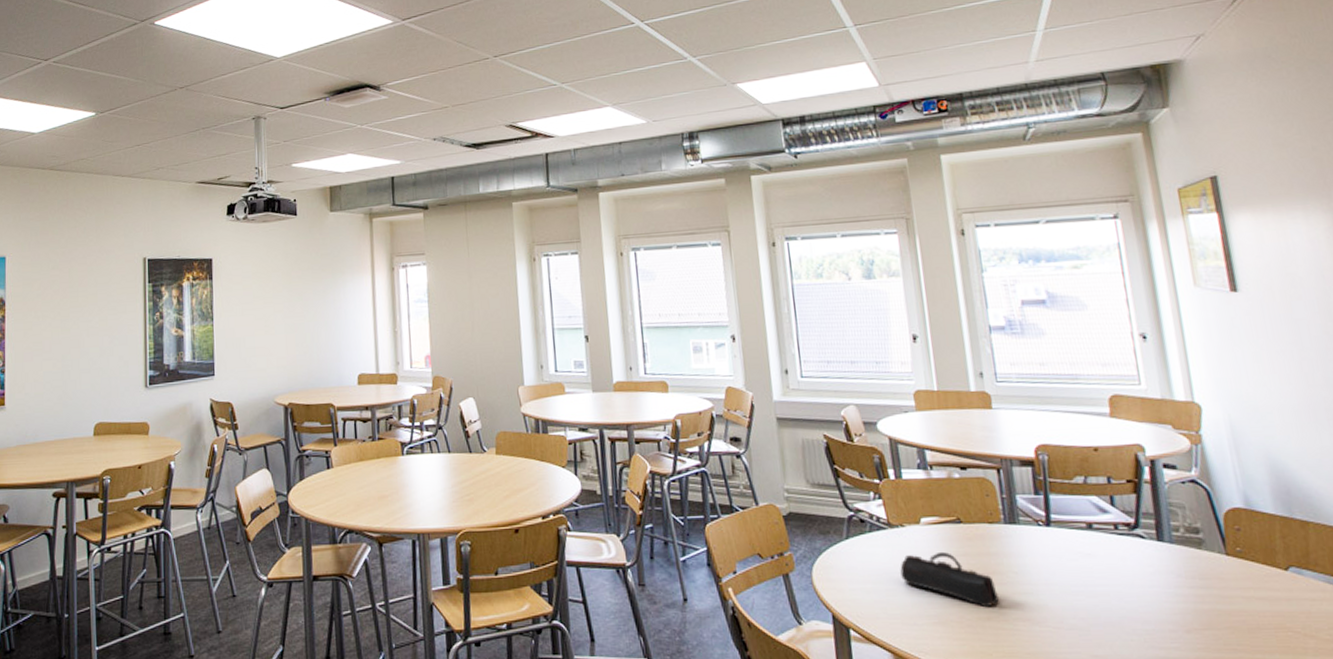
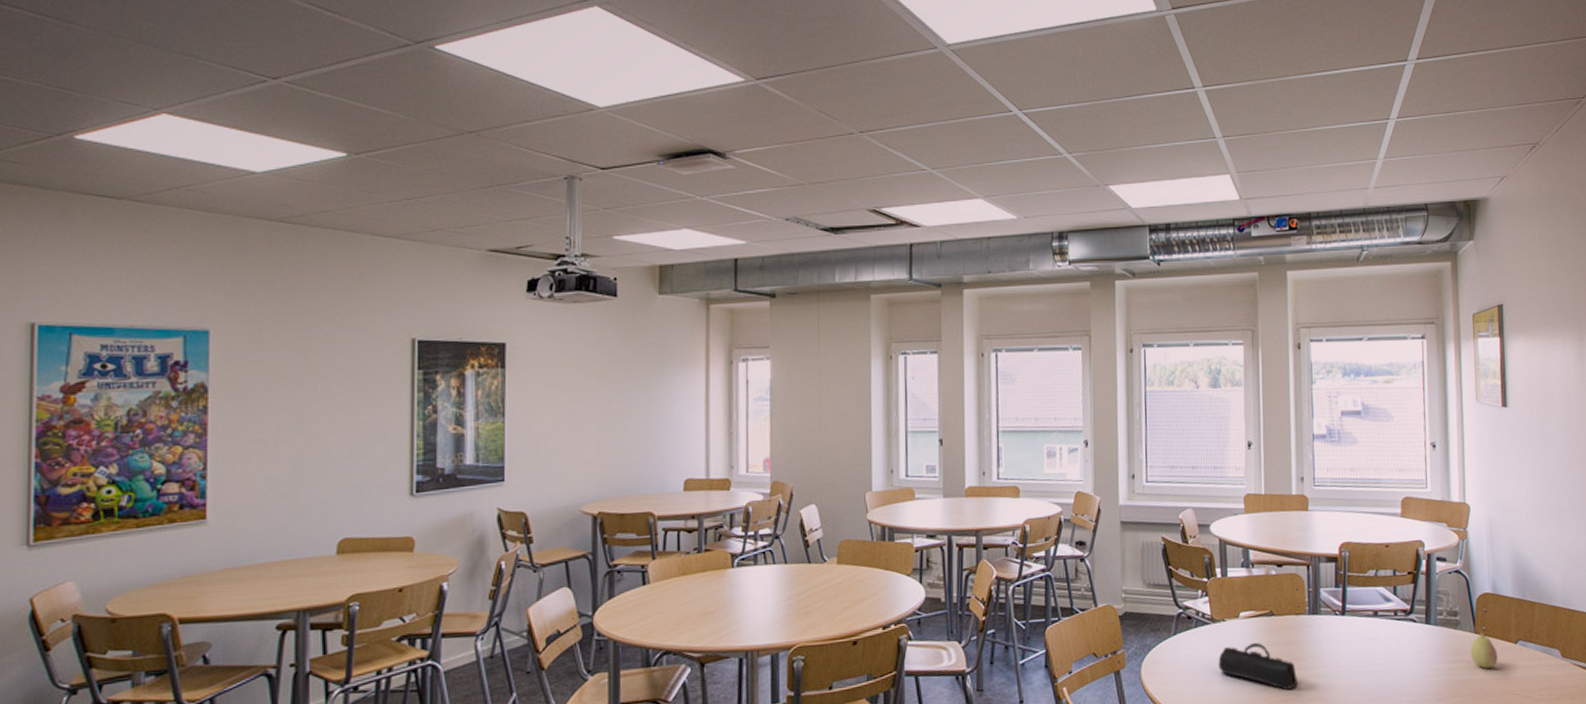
fruit: none [1222,547,1264,599] -> present [1470,626,1498,669]

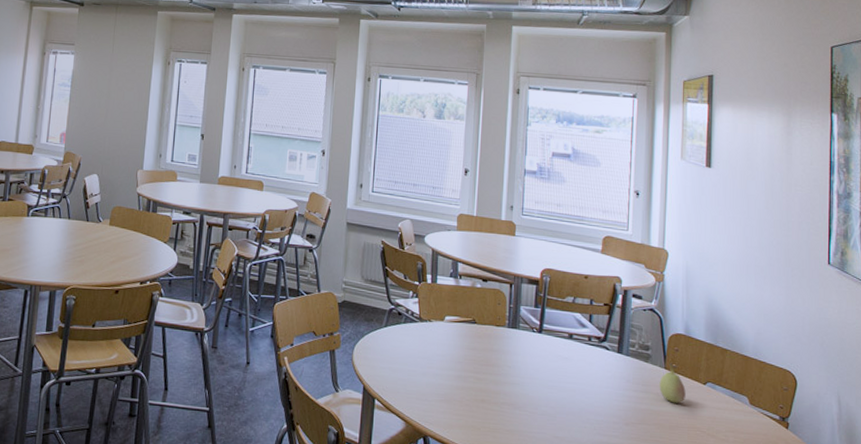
pencil case: present [1218,642,1298,691] -> none [422,344,493,392]

